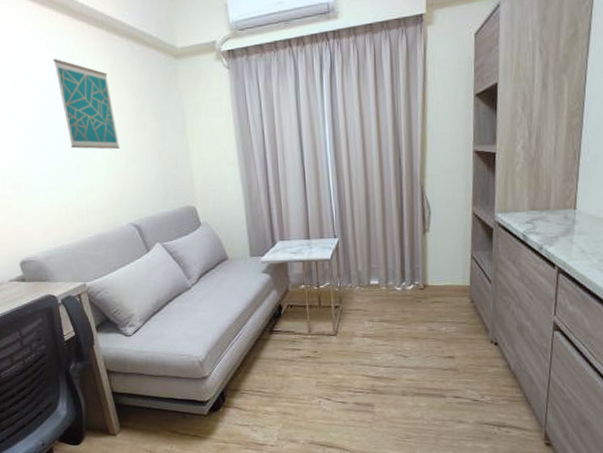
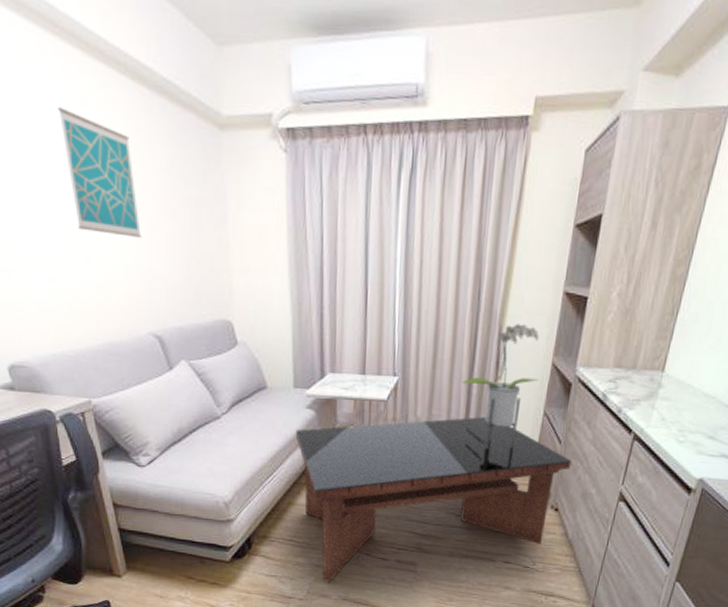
coffee table: none [255,266,504,429] -> present [295,417,572,583]
potted plant: none [394,182,462,295] -> present [462,324,540,450]

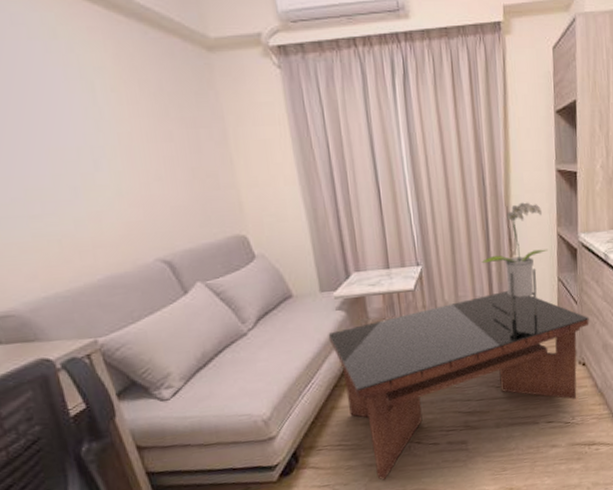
wall art: present [58,107,143,238] -> none [22,40,137,165]

